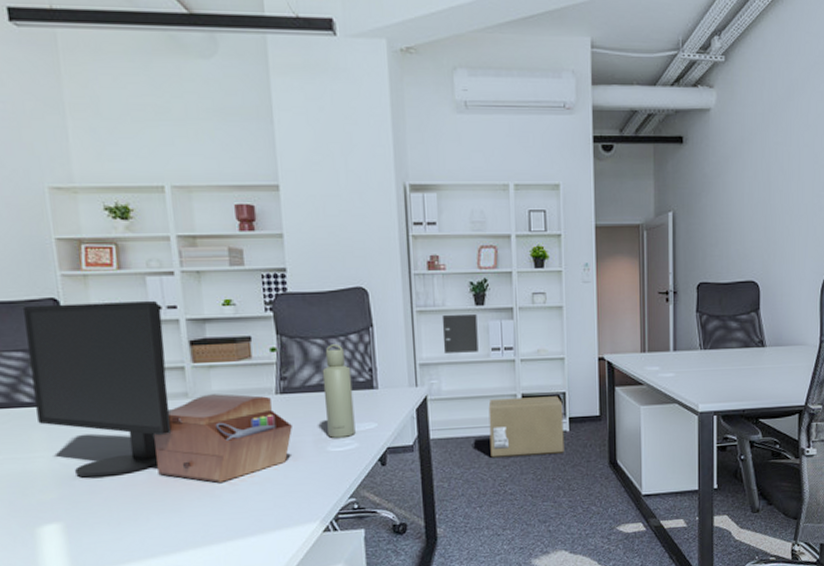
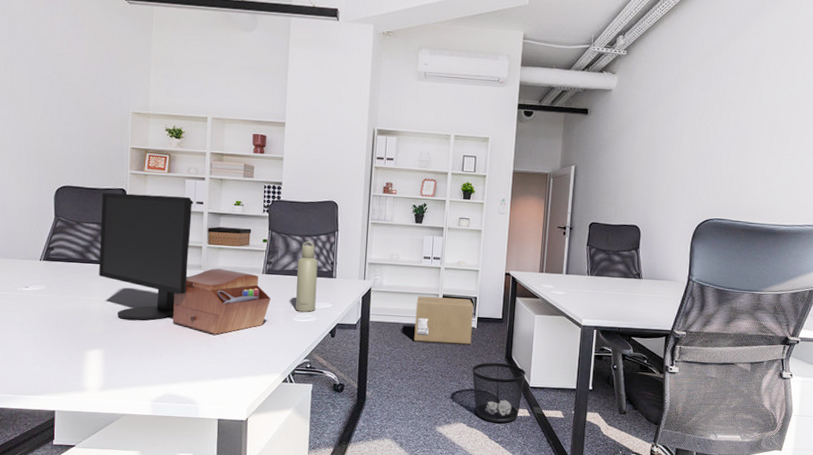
binder: present [441,313,479,353] -> none [387,227,416,258]
waste bin: none [569,470,636,545] -> present [472,362,526,424]

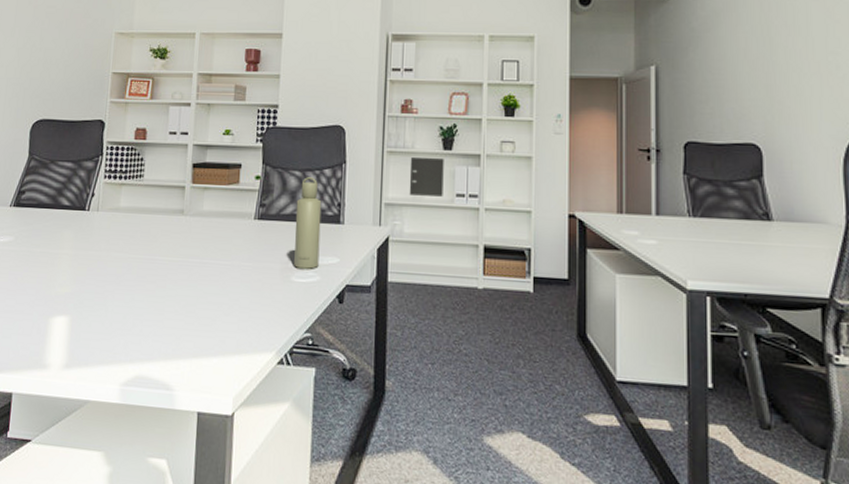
computer monitor: present [99,192,192,321] -> none [70,125,176,279]
sewing box: present [173,268,271,335] -> none [149,213,264,298]
binder: none [387,227,416,258] -> present [409,156,444,197]
box: present [414,296,474,345] -> none [447,247,527,317]
waste bin: present [472,362,526,424] -> none [531,342,610,436]

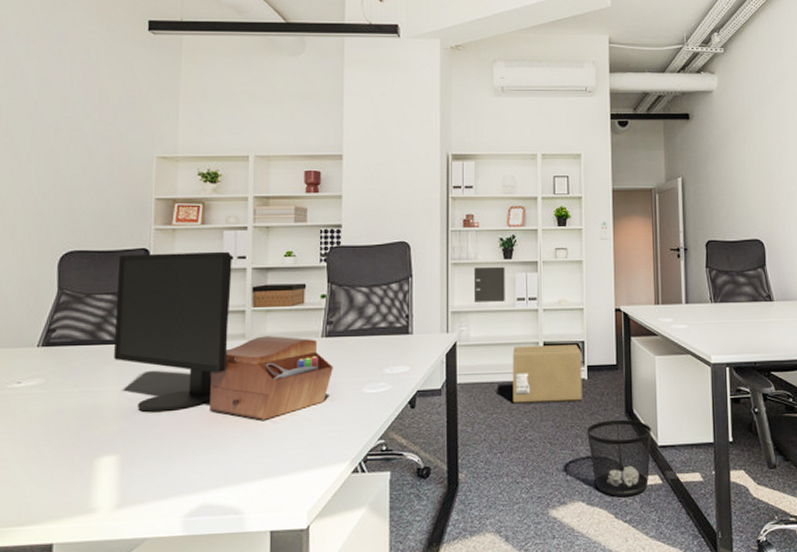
computer monitor: none [70,125,176,279] -> present [114,251,232,412]
sewing box: none [149,213,264,298] -> present [209,336,333,420]
bottle: present [294,177,322,269] -> none [364,292,390,380]
box: none [447,247,527,317] -> present [512,345,583,403]
waste bin: none [531,342,610,436] -> present [587,419,652,497]

